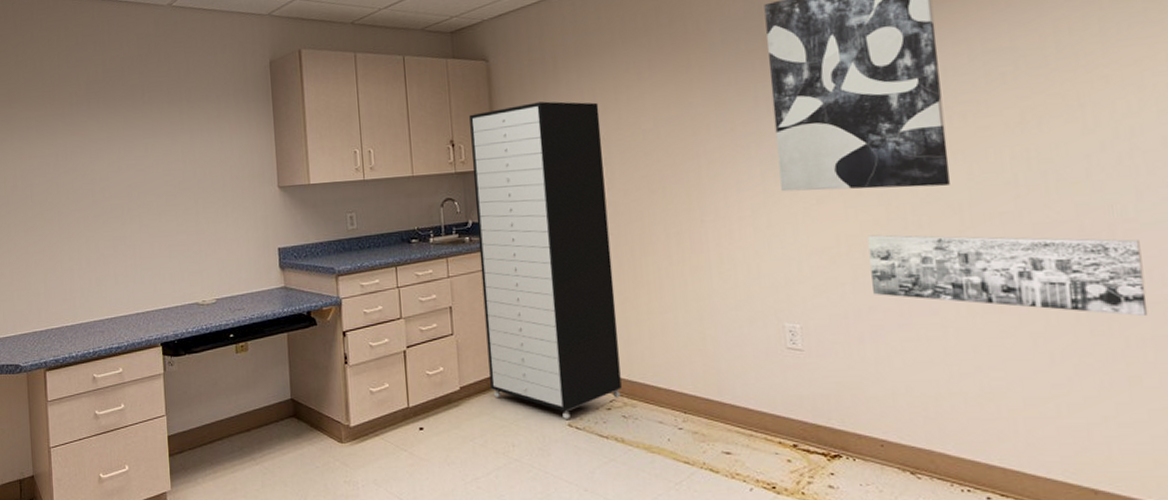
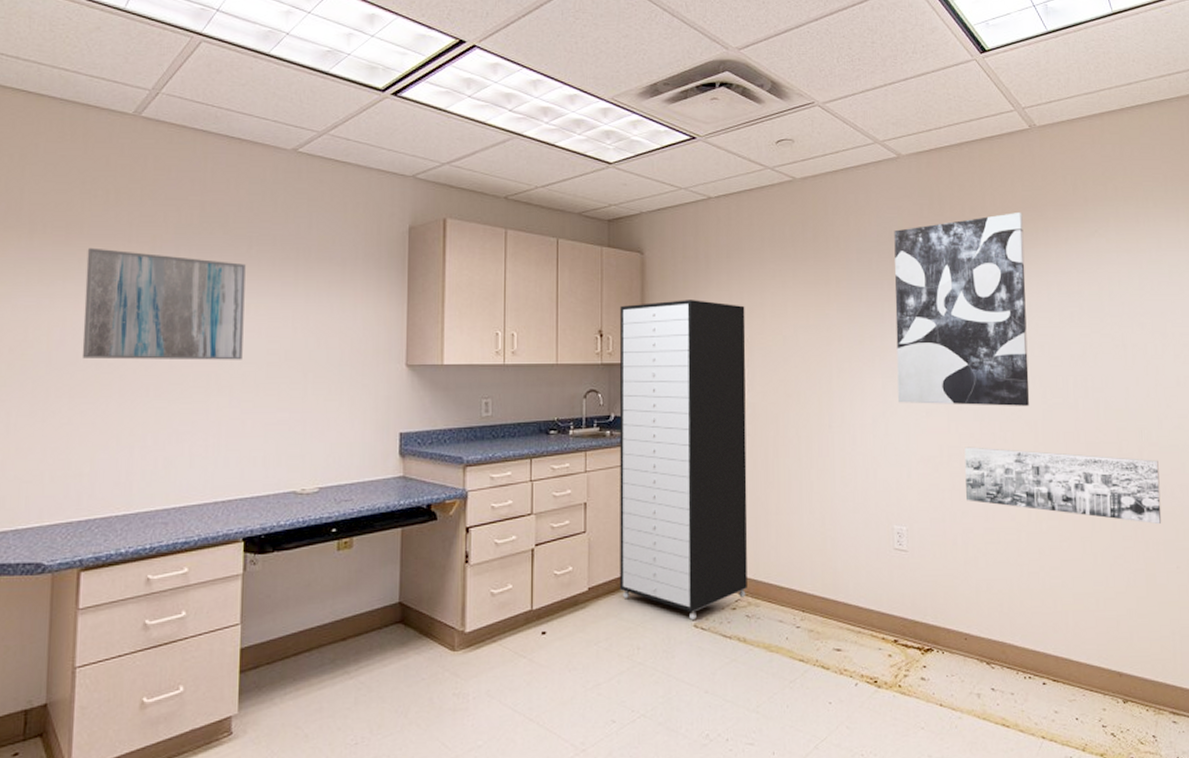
wall art: none [25,108,146,199] -> present [82,247,246,360]

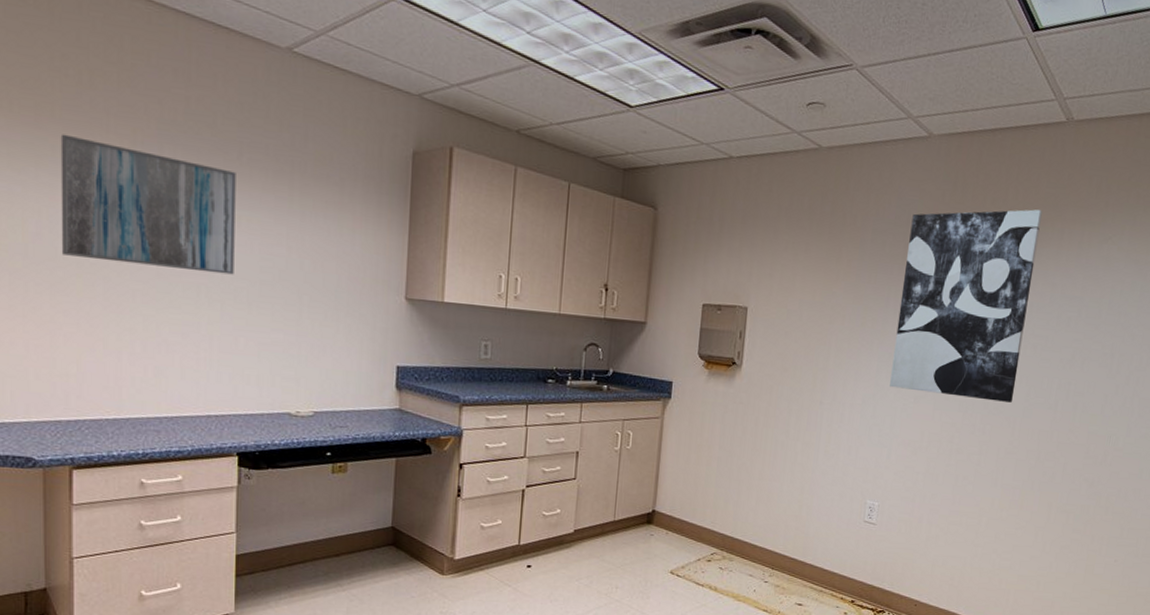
storage cabinet: present [619,300,748,620] -> none [604,261,754,567]
wall art: present [964,447,1162,525] -> none [937,435,1120,522]

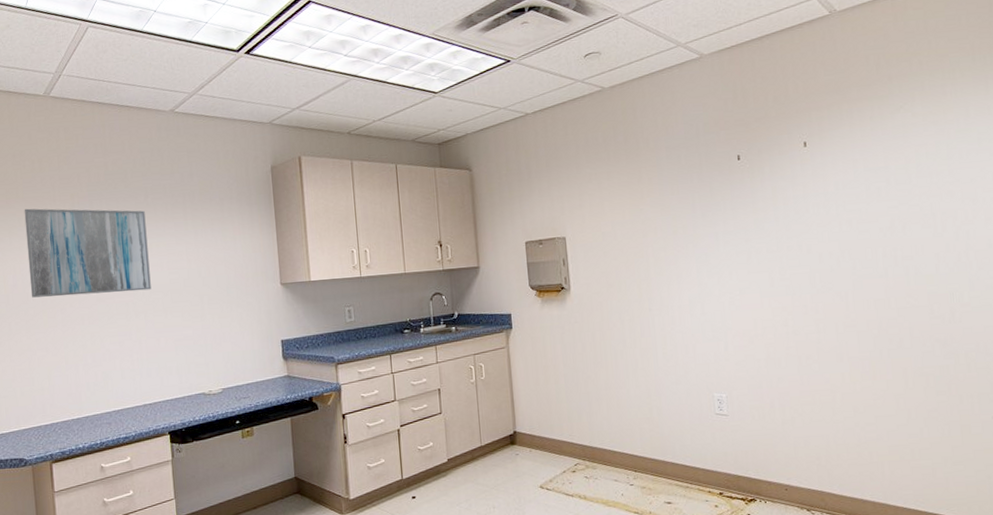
wall art: present [889,209,1042,403] -> none [700,97,839,285]

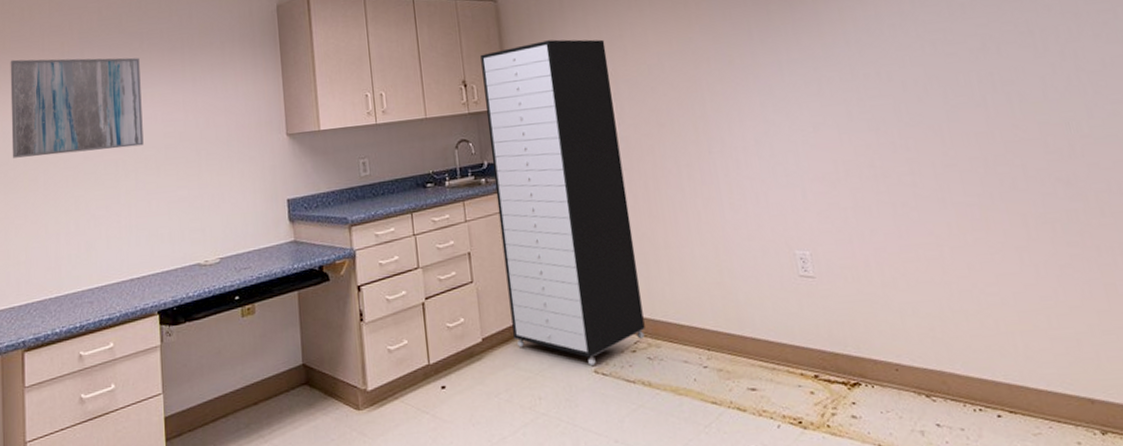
storage cabinet: none [455,206,584,482] -> present [480,39,645,366]

